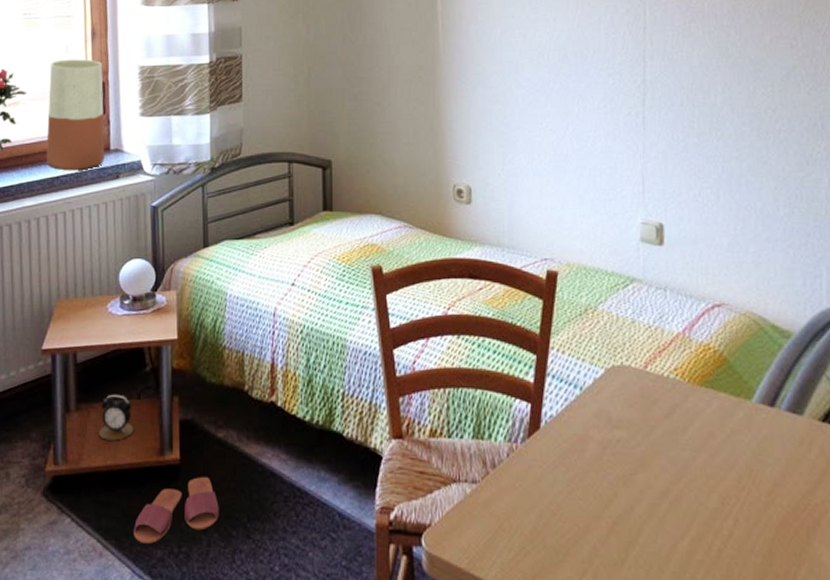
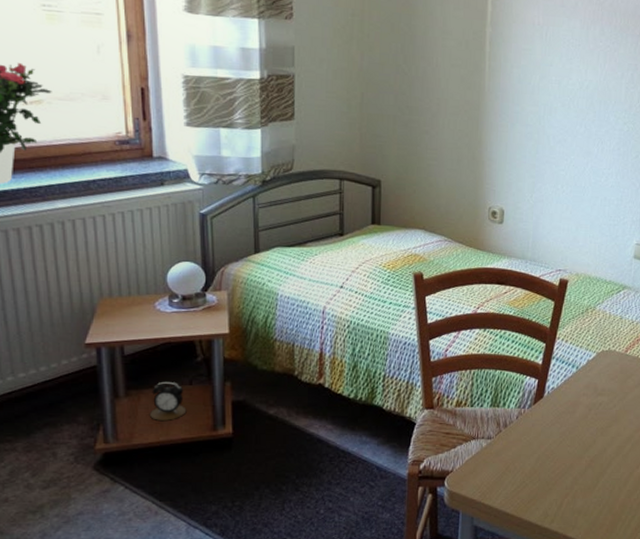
vase: present [45,59,105,170] -> none [78,60,147,175]
slippers: present [134,476,219,545] -> none [189,445,270,503]

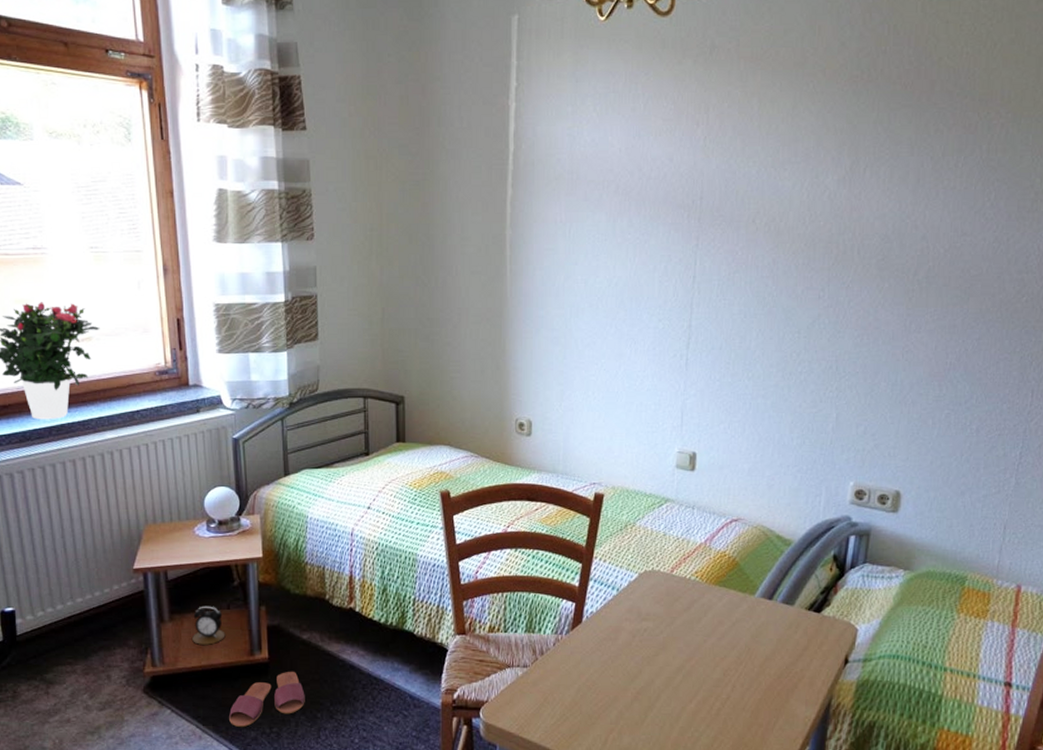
slippers: none [189,445,270,503] -> present [229,671,305,728]

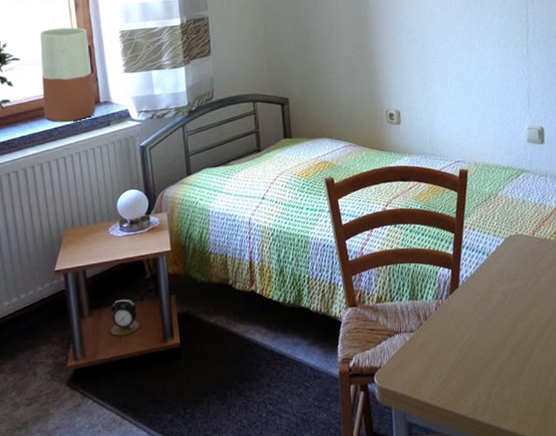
vase: none [122,295,184,404] -> present [39,27,96,122]
slippers: present [229,671,305,728] -> none [146,353,215,412]

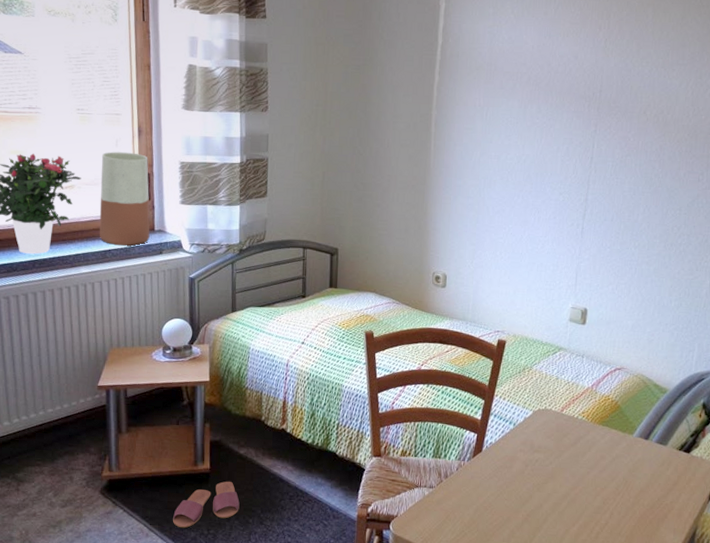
alarm clock: present [110,299,140,336] -> none [145,421,174,455]
slippers: none [146,353,215,412] -> present [173,481,240,529]

